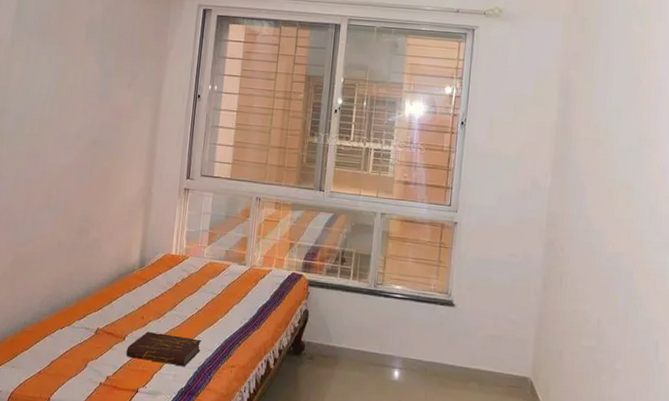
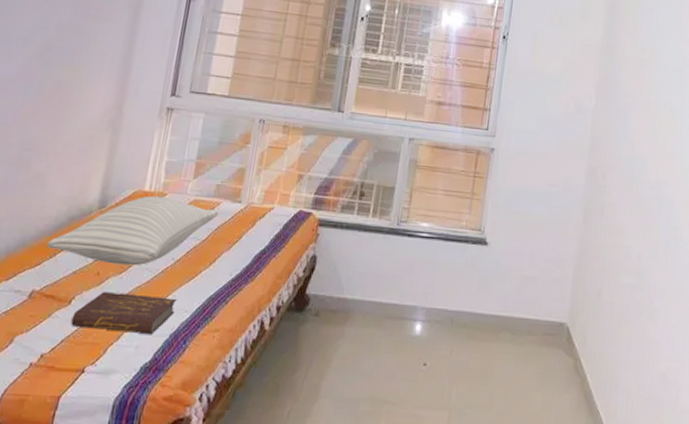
pillow: none [104,258,230,313] -> present [46,196,220,266]

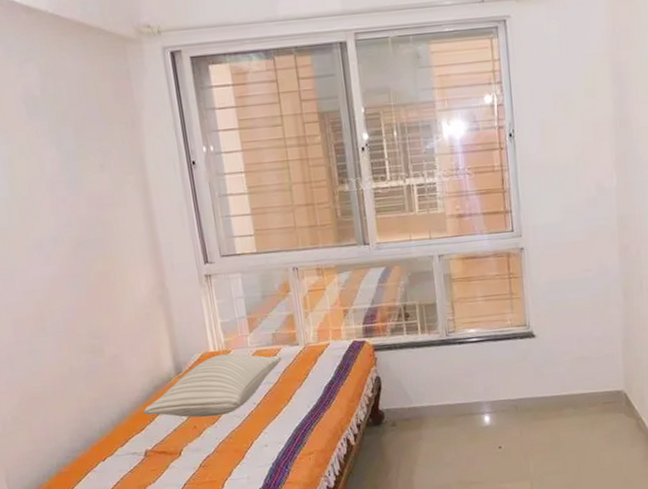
book: present [70,292,177,335] -> none [186,434,271,472]

